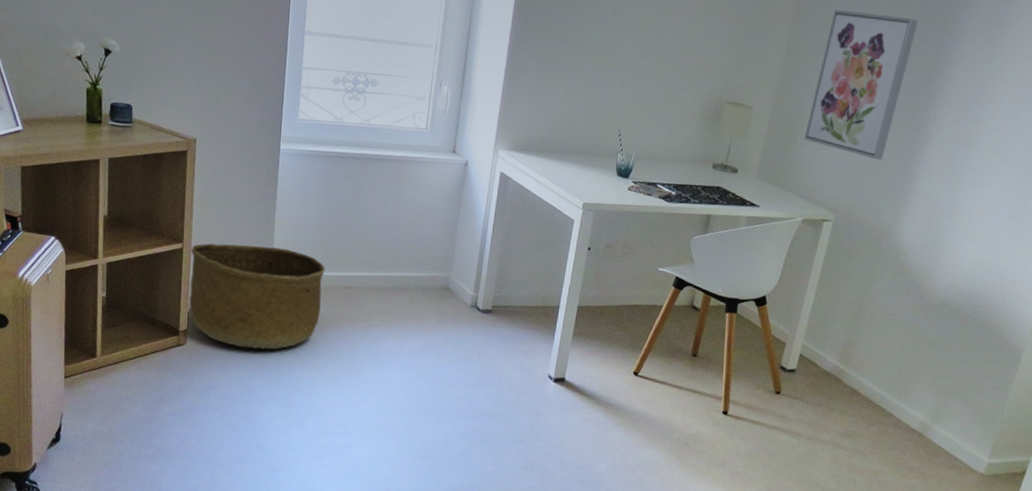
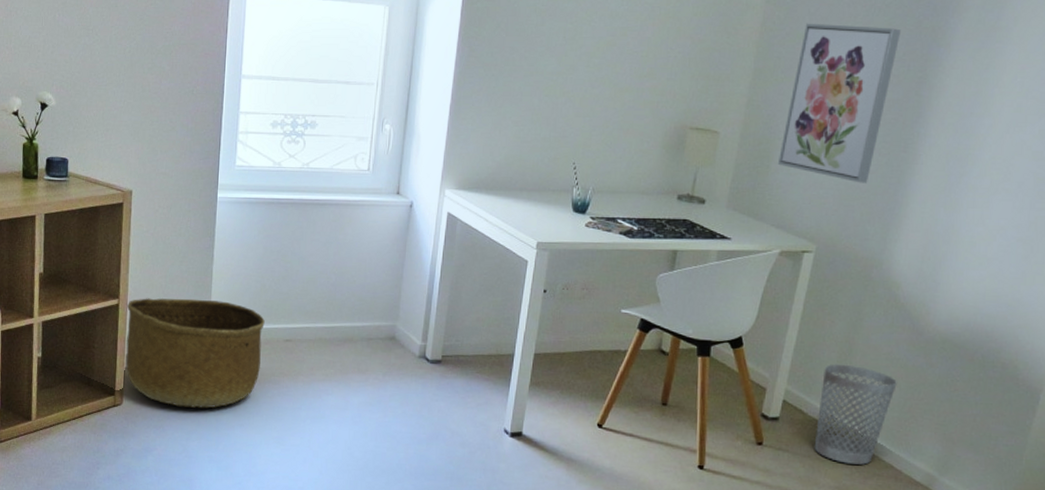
wastebasket: none [825,322,900,413] -> present [814,364,897,465]

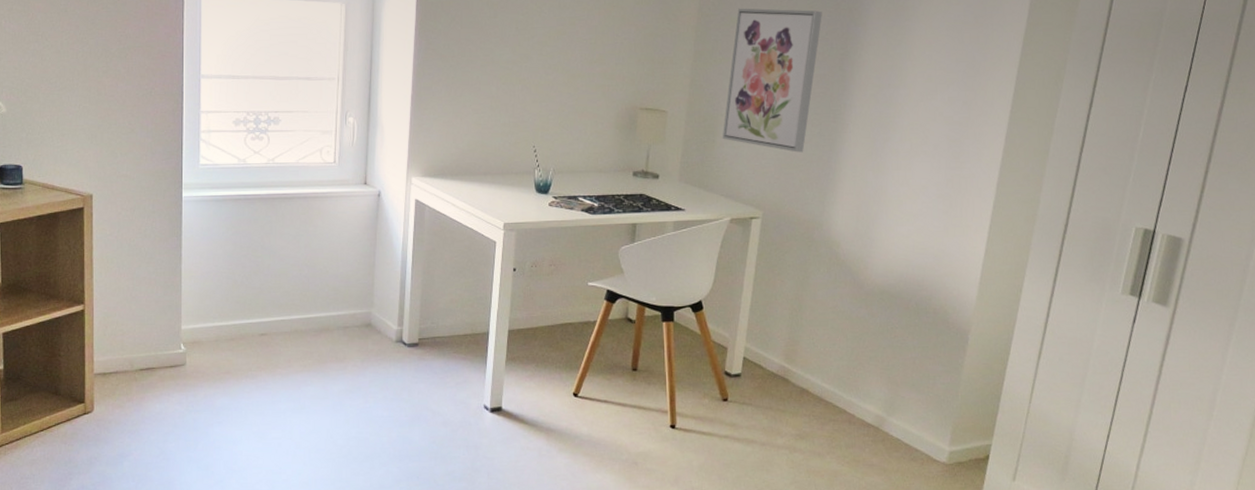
basket: present [126,298,265,409] -> none [94,299,238,409]
wastebasket: present [814,364,897,465] -> none [774,320,844,412]

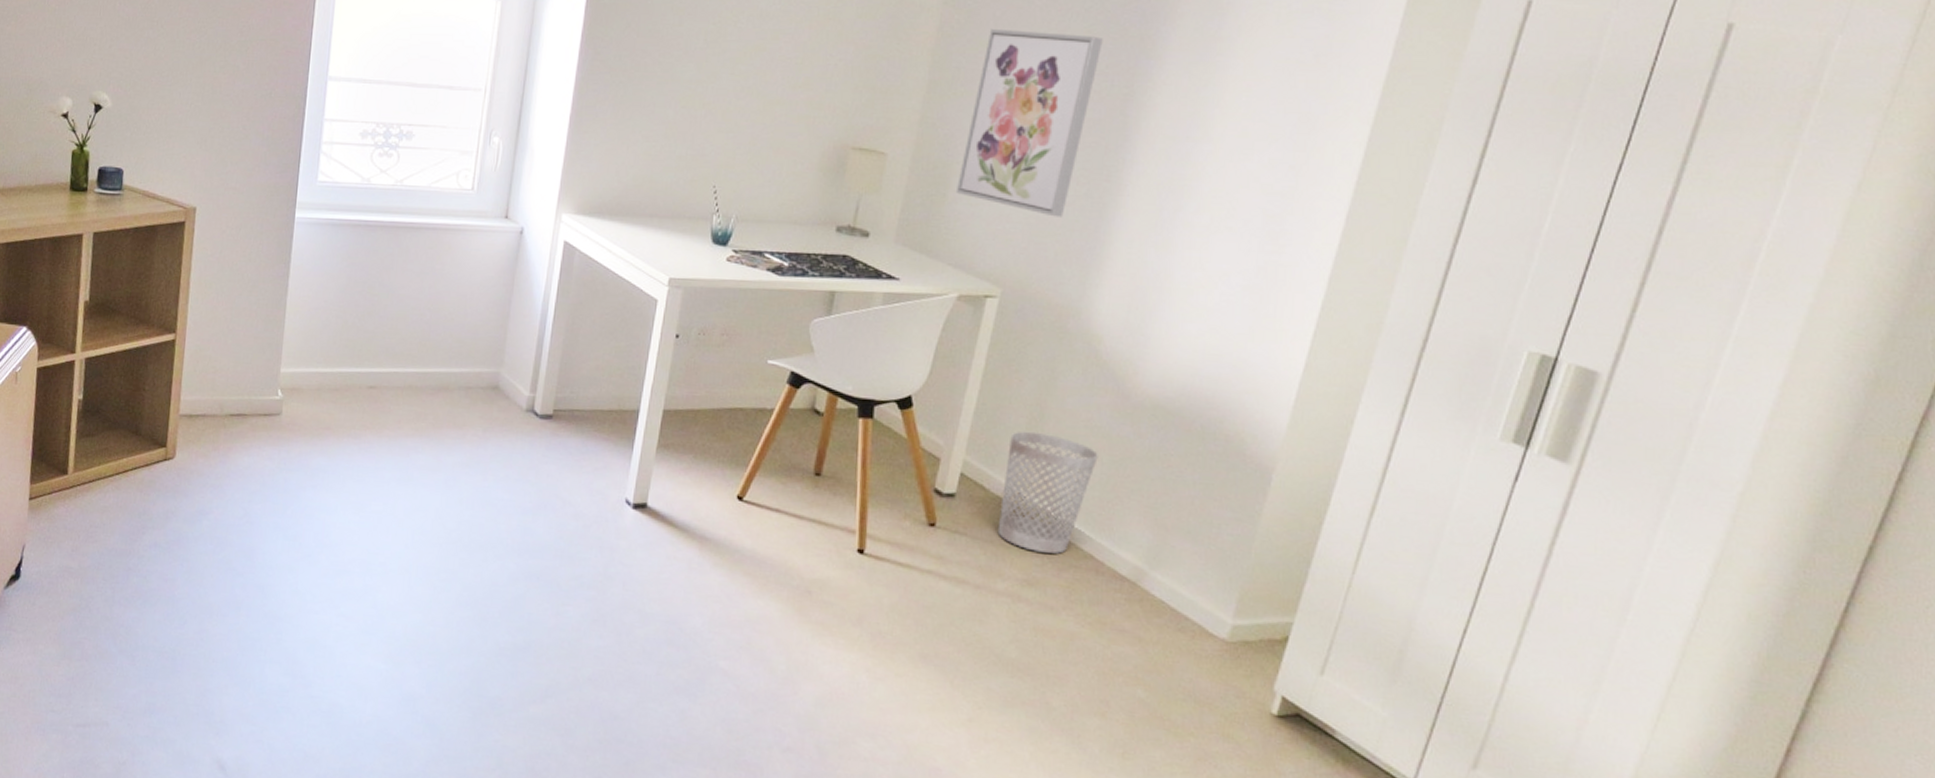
wastebasket: none [774,320,844,412] -> present [997,431,1098,554]

